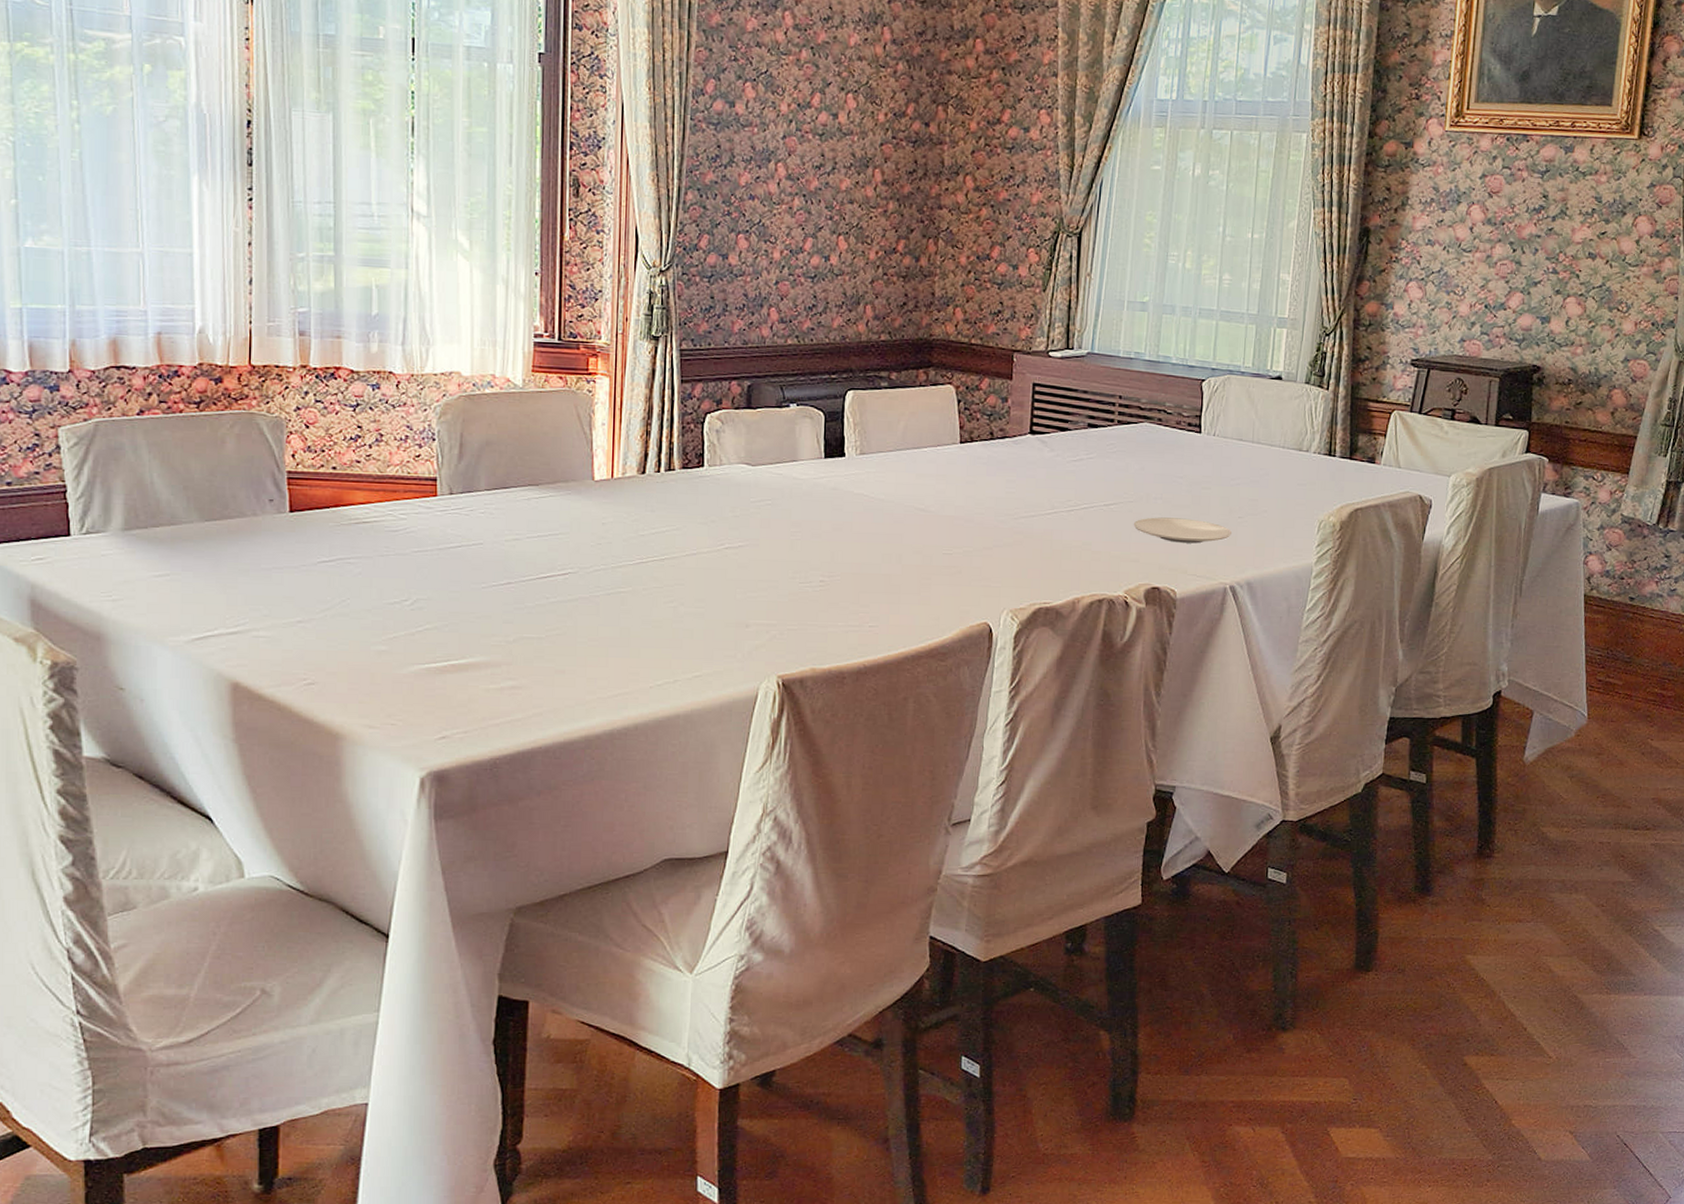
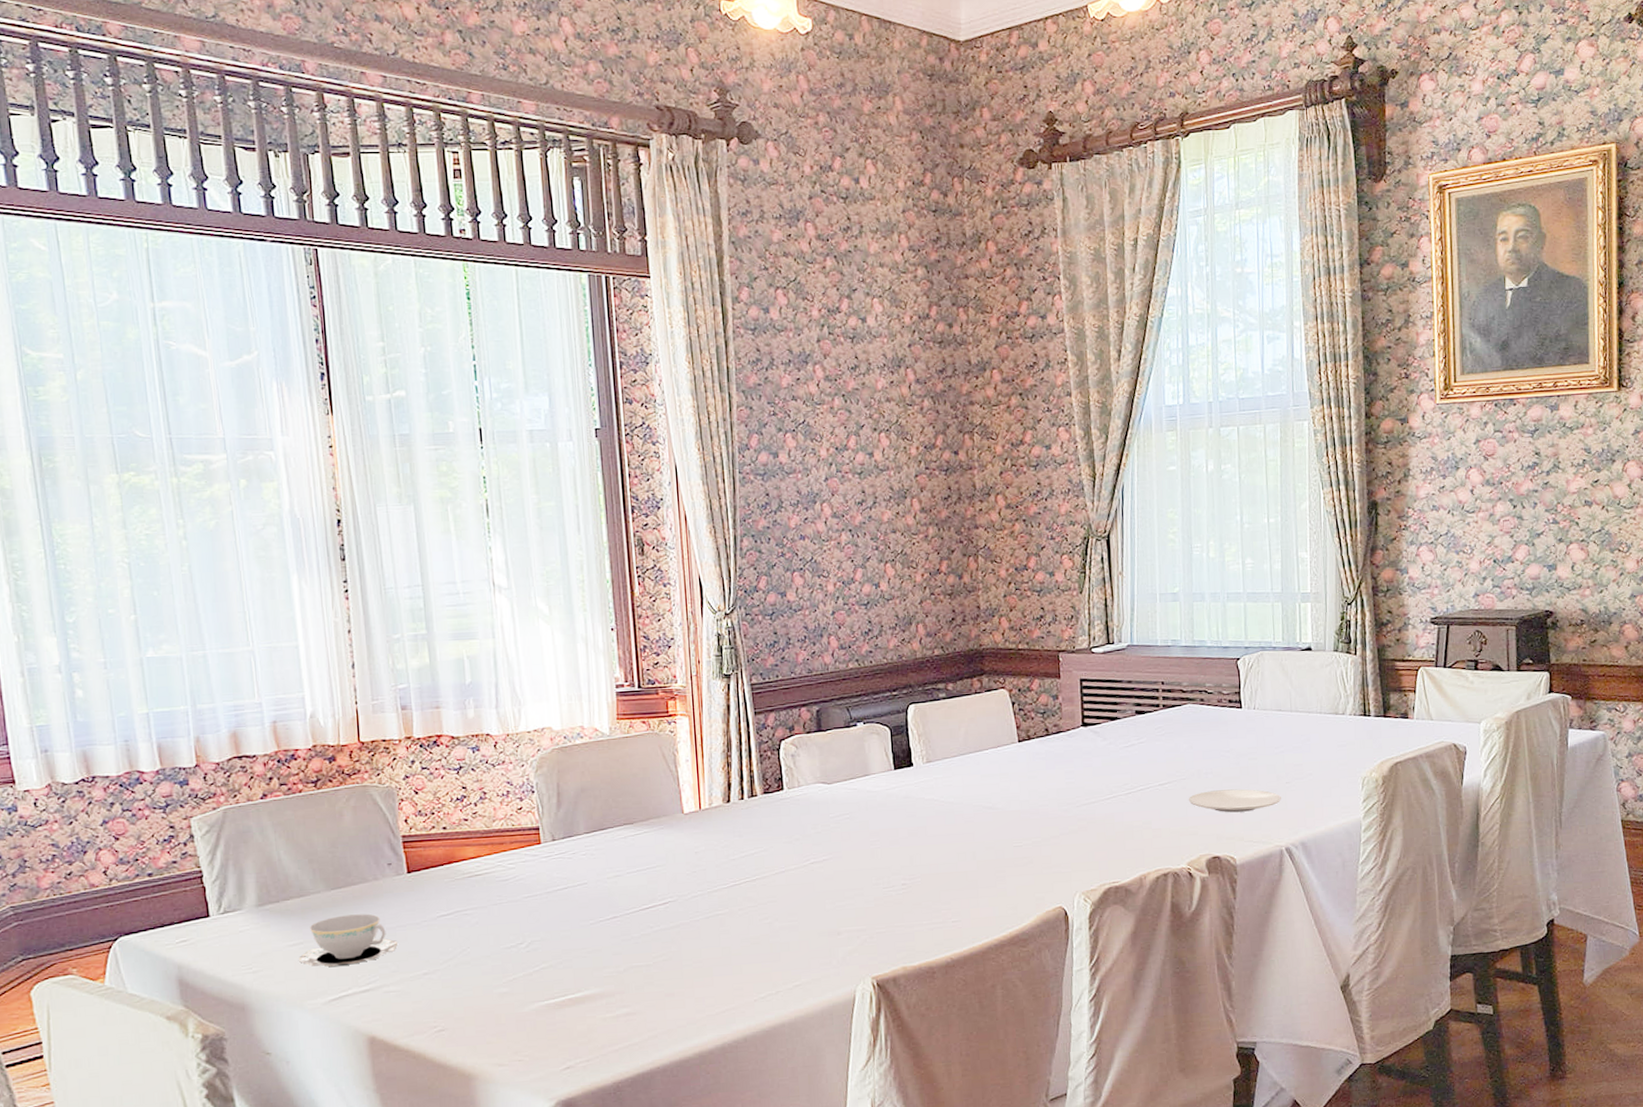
teacup: none [164,550,272,604] -> present [299,913,397,968]

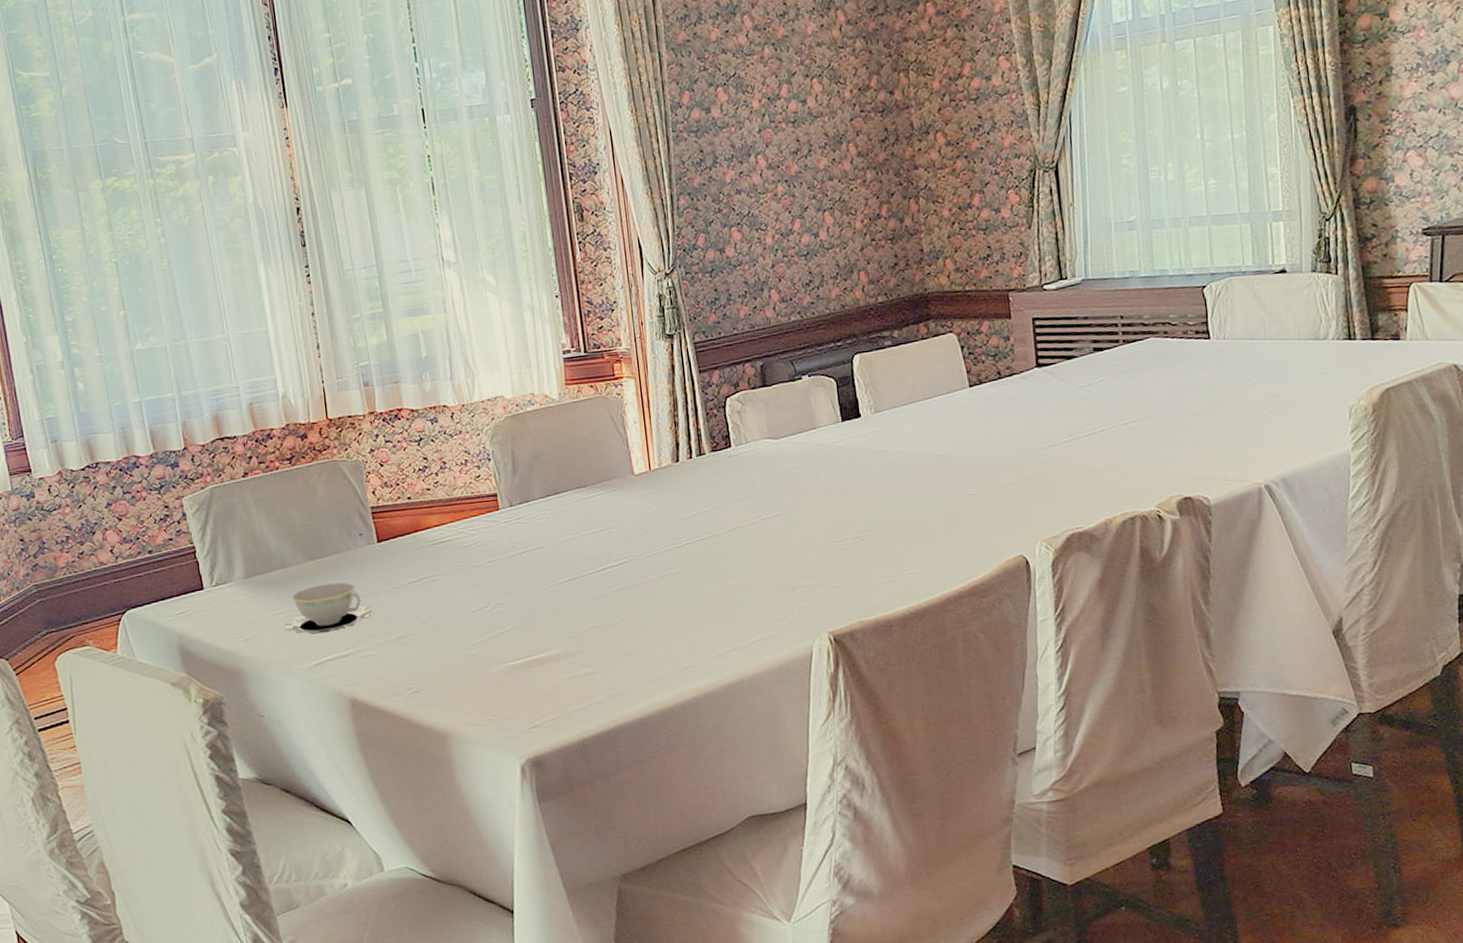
plate: present [1188,789,1281,813] -> none [1154,424,1258,450]

